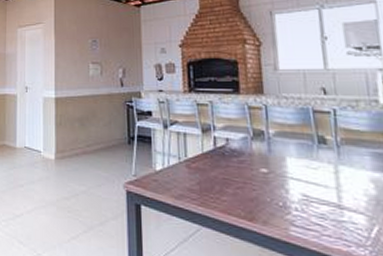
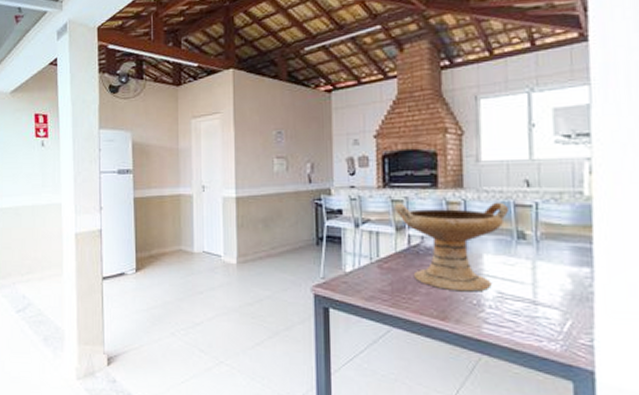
decorative bowl: none [200,106,309,194] -> present [395,202,510,292]

